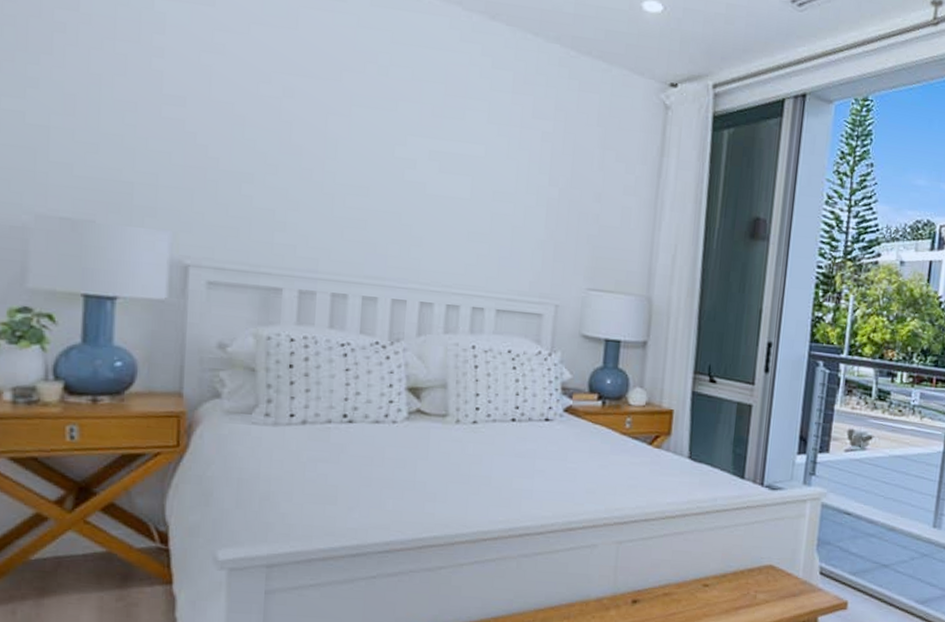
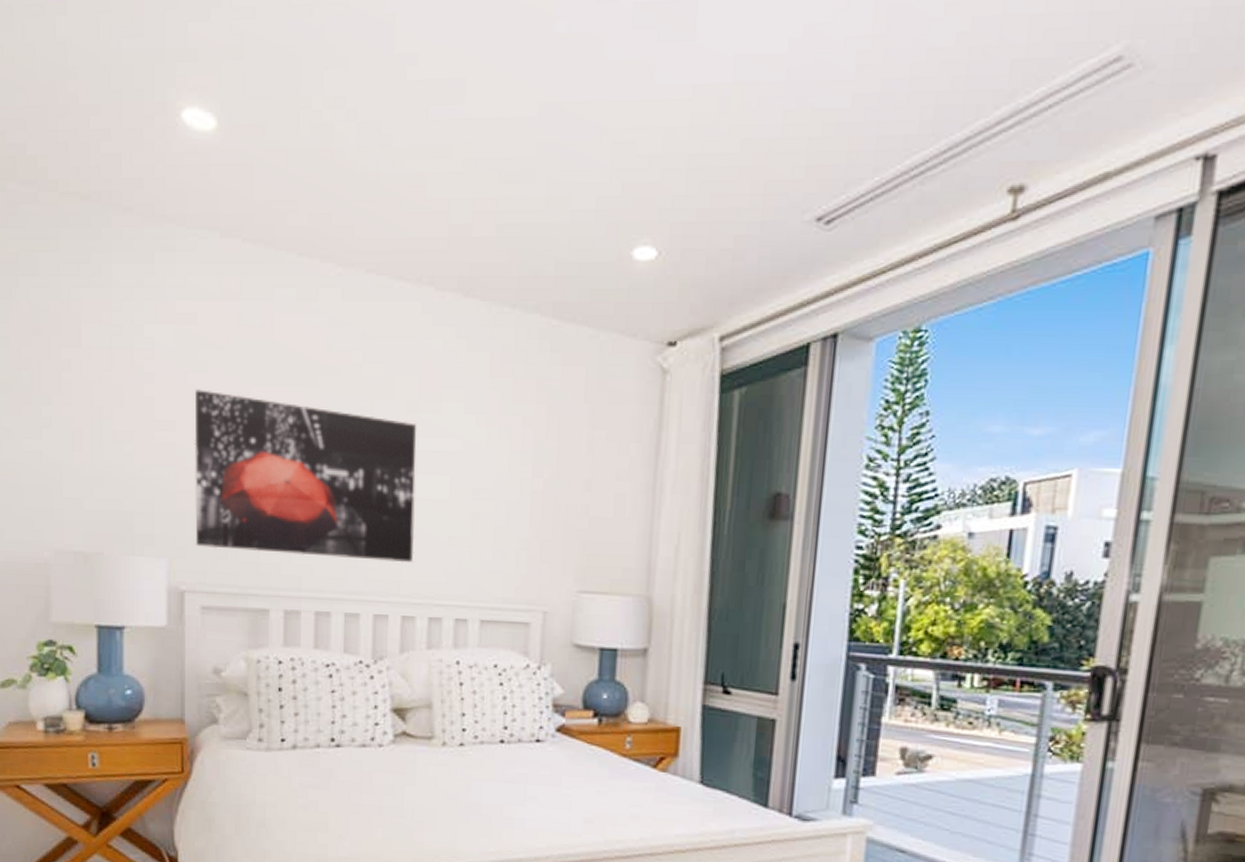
wall art: none [203,69,440,253] -> present [194,389,417,563]

